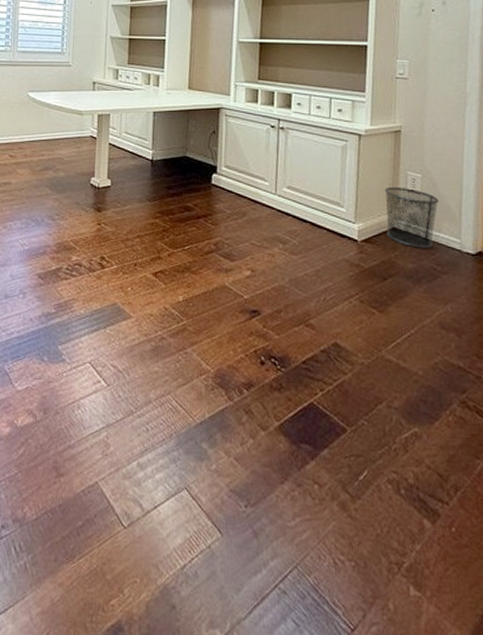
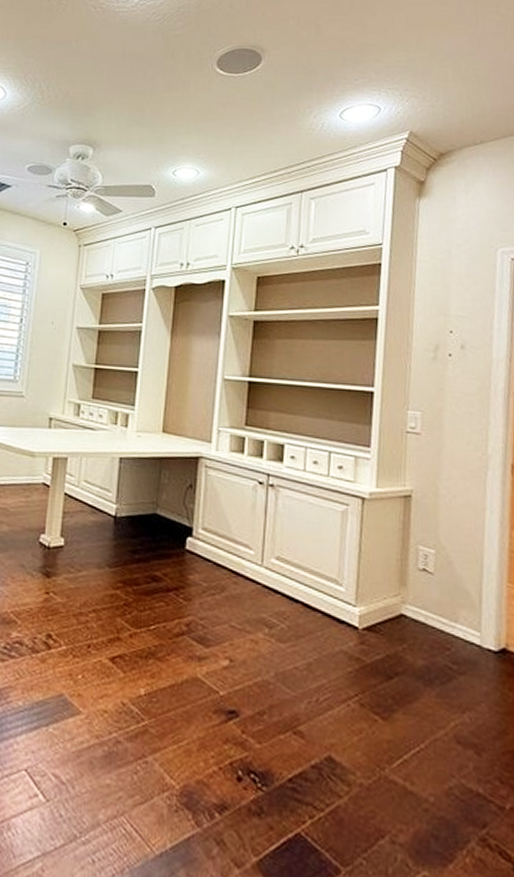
waste bin: present [384,186,439,249] -> none [391,563,455,642]

